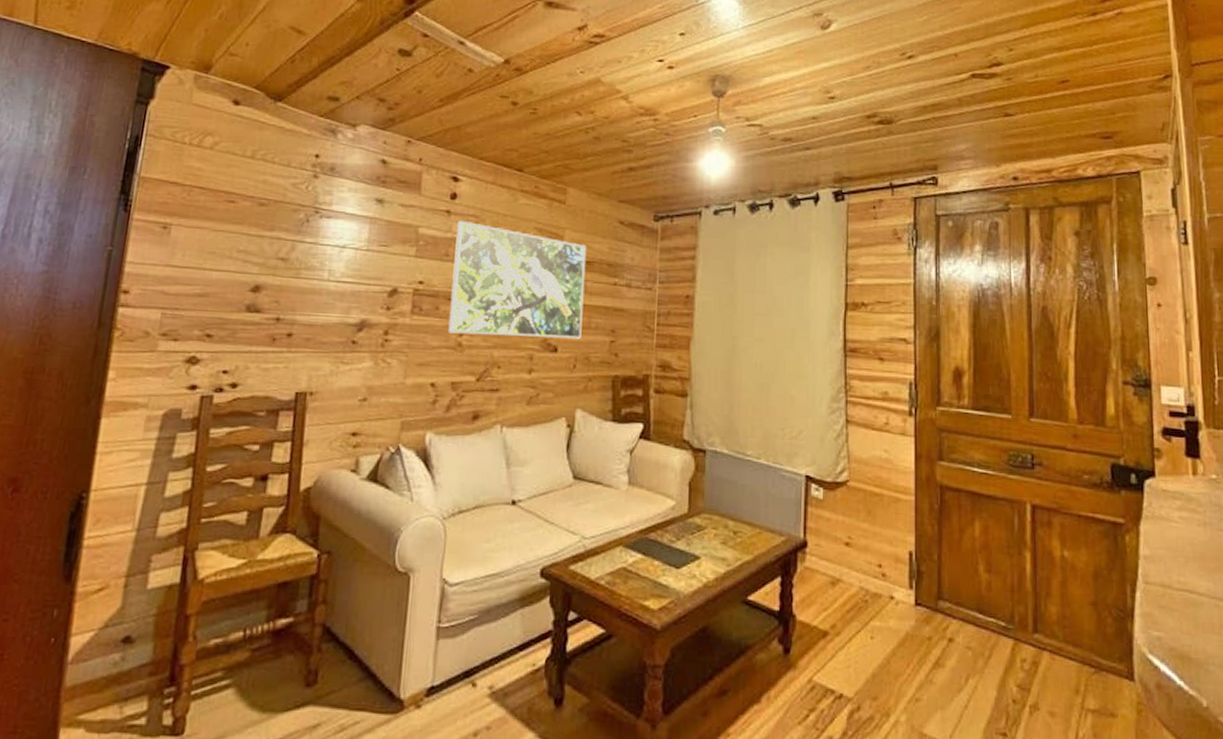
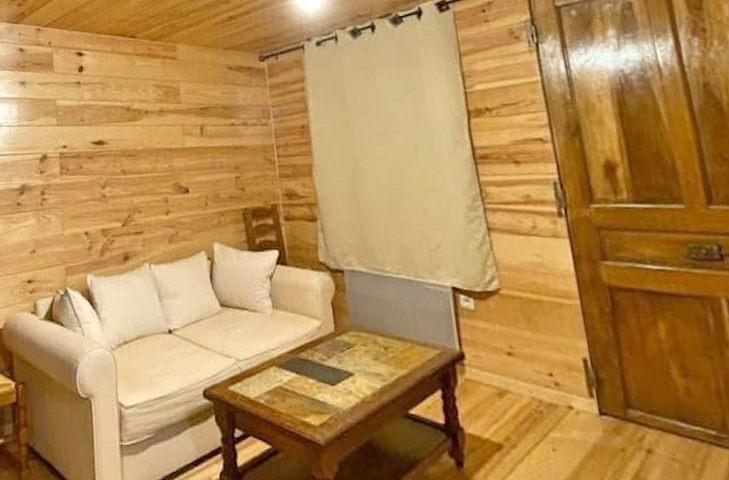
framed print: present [448,220,587,339] -> none [87,88,209,187]

